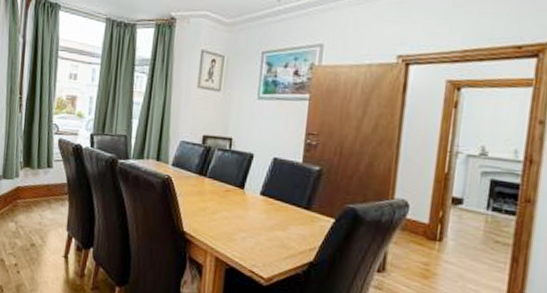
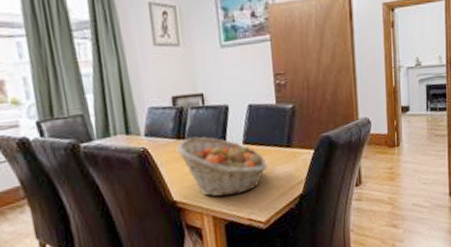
fruit basket: none [196,176,281,243] -> present [176,136,267,197]

